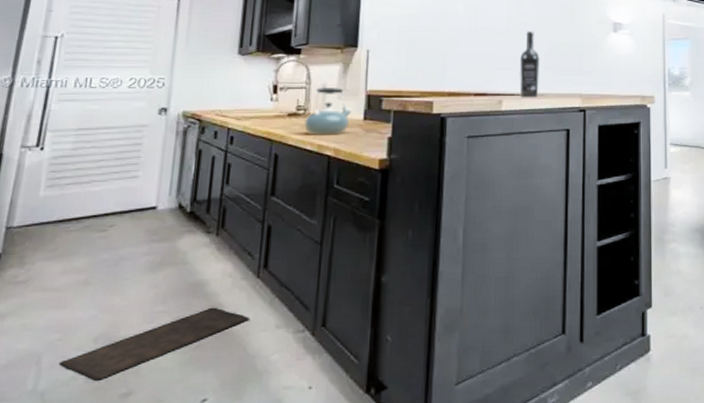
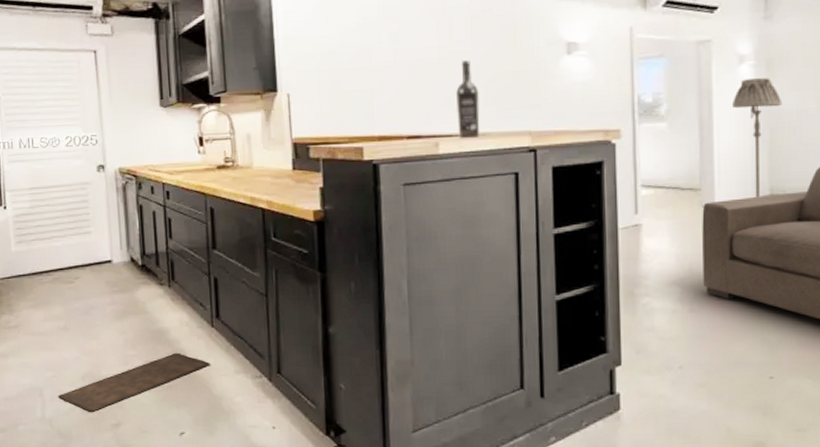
kettle: present [303,88,352,135] -> none [233,137,280,188]

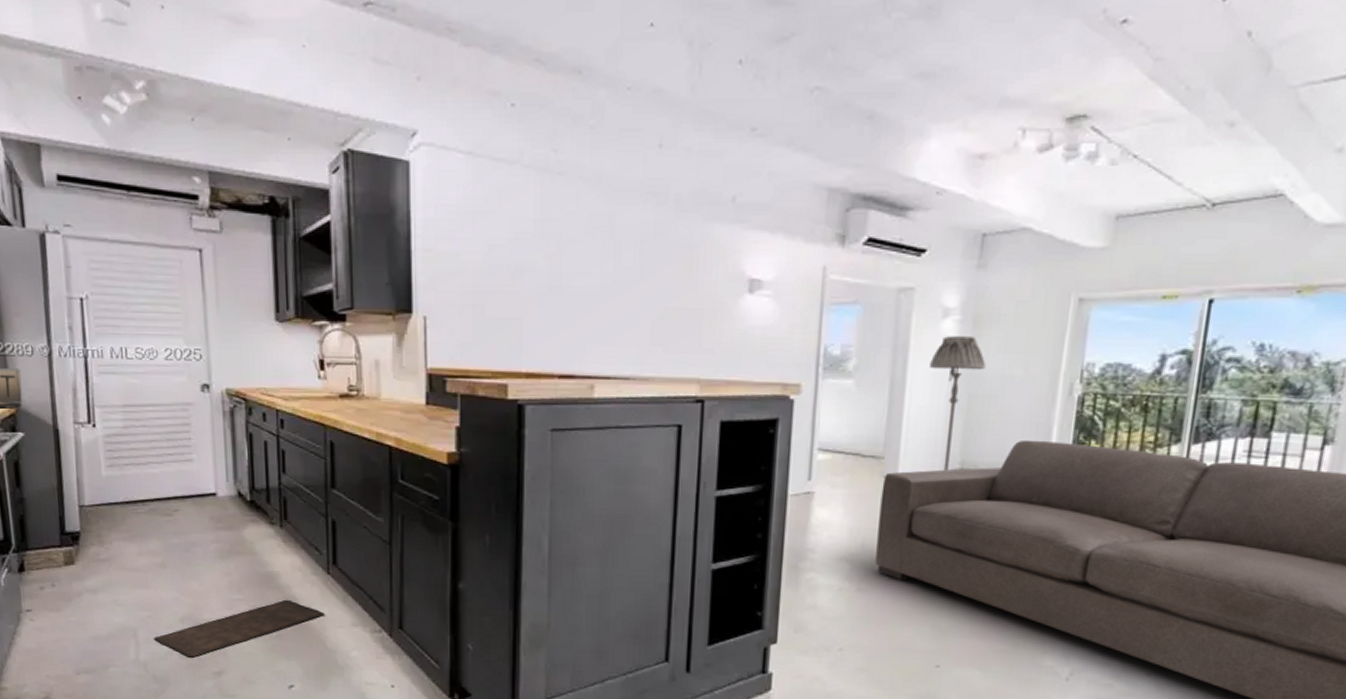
wine bottle: present [456,60,480,139] -> none [617,292,644,383]

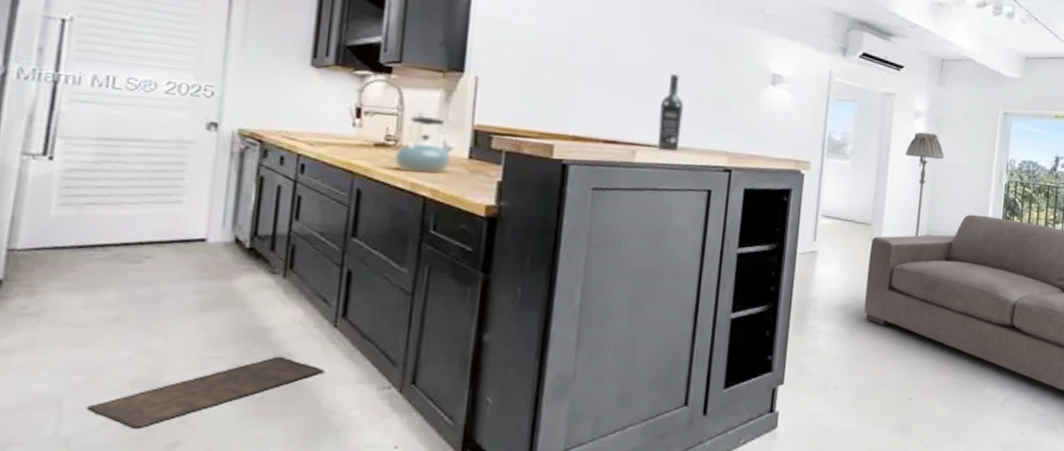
kettle: none [357,364,412,422] -> present [394,116,455,174]
wine bottle: none [617,292,644,383] -> present [657,74,684,152]

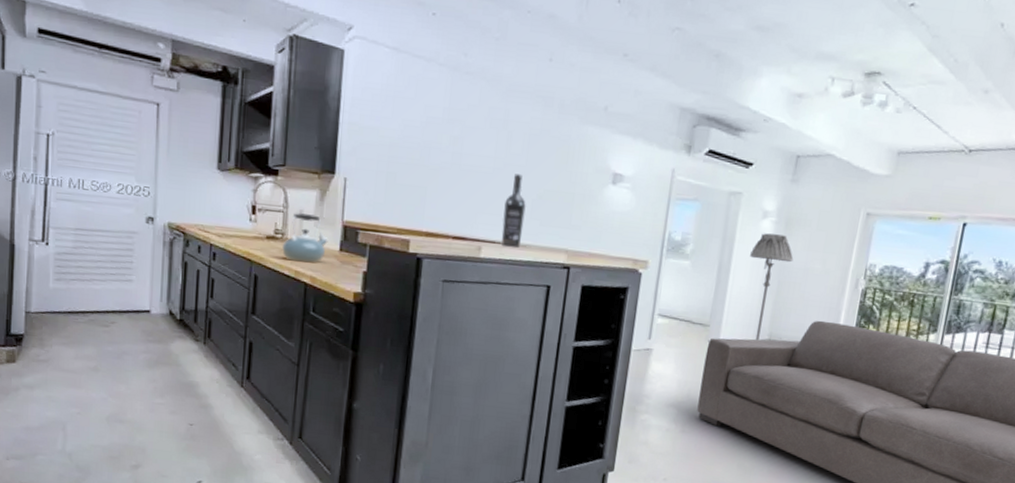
doormat: present [87,356,324,428] -> none [81,406,235,452]

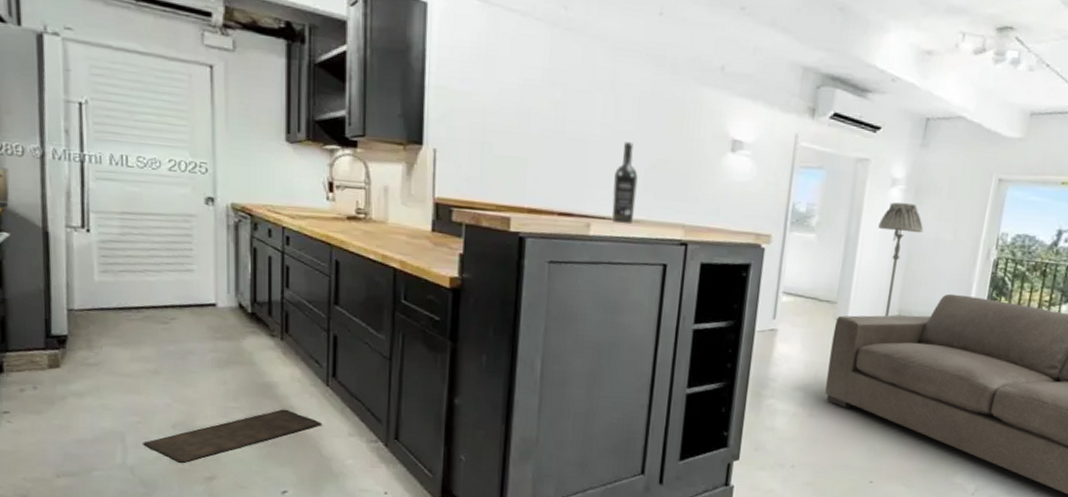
doormat: none [81,406,235,452] -> present [143,409,322,463]
kettle: present [281,213,328,263] -> none [365,189,418,246]

